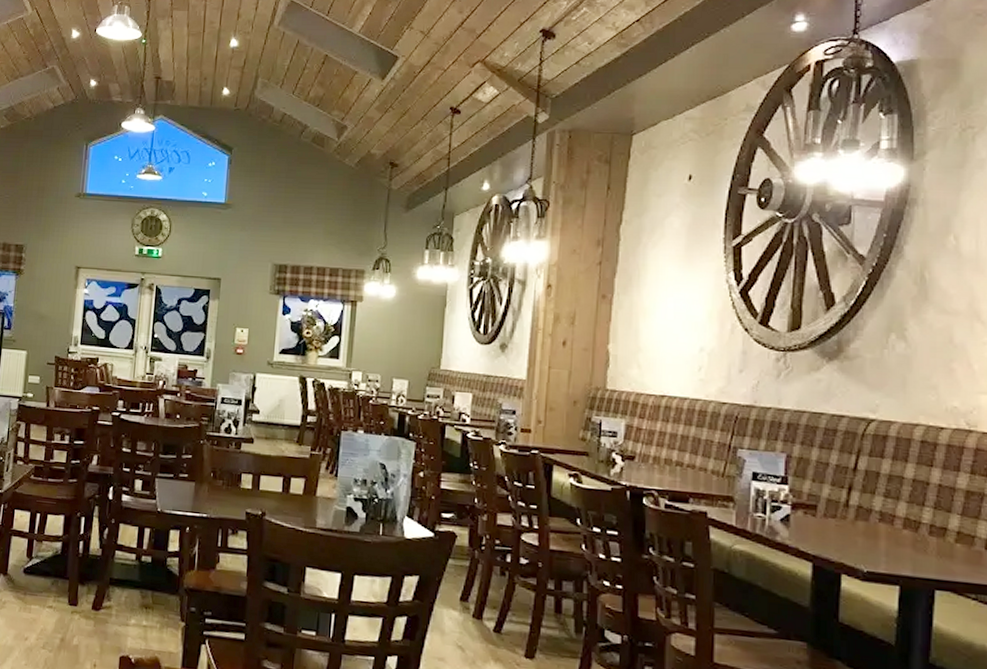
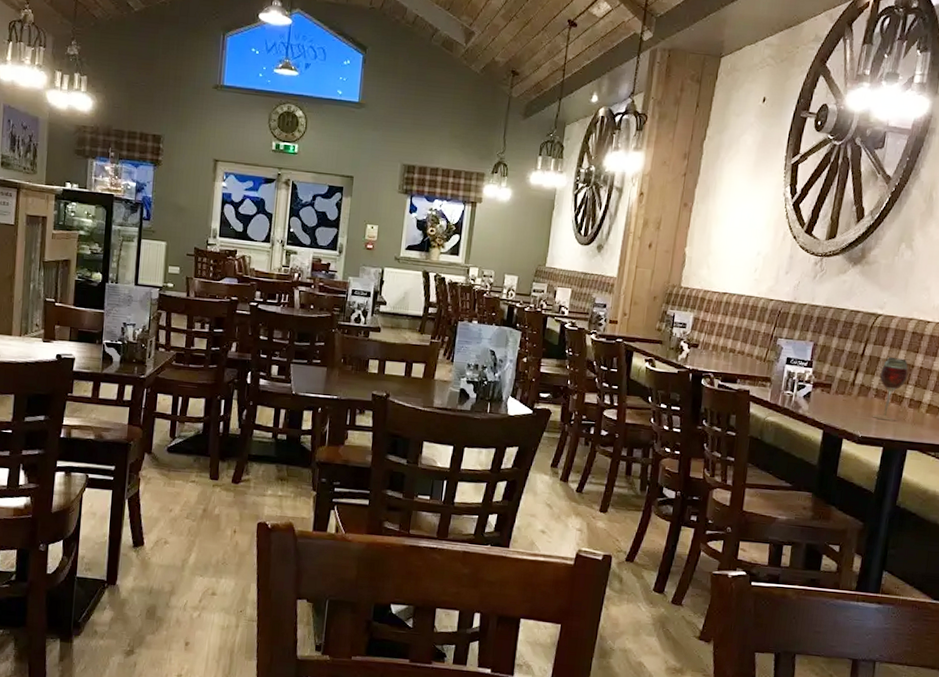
wineglass: none [880,472,923,553] -> present [873,357,909,421]

